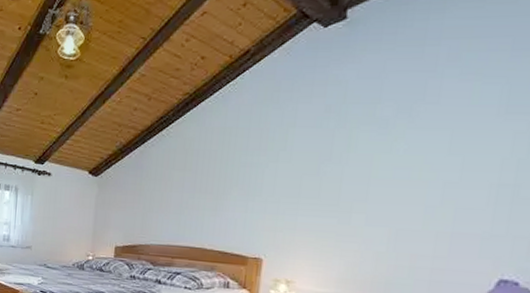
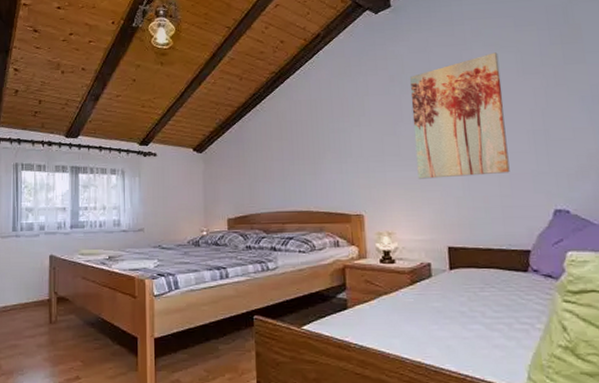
wall art: none [335,83,477,232] -> present [410,52,510,179]

